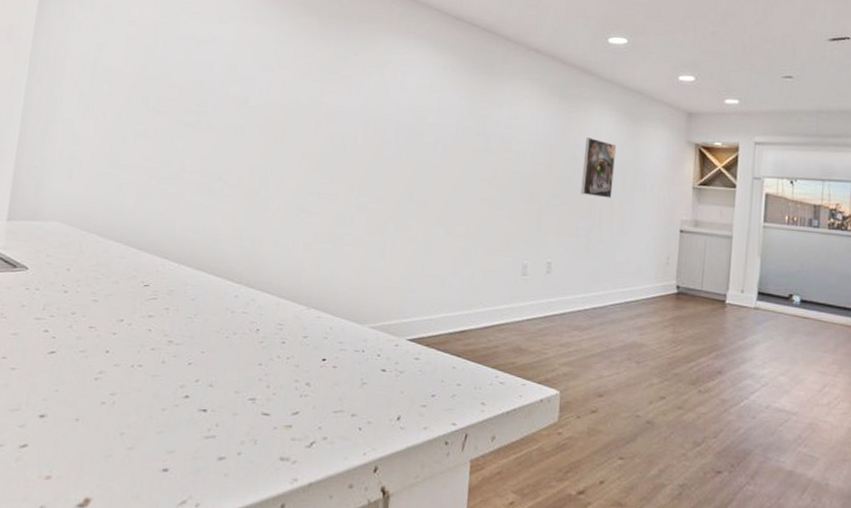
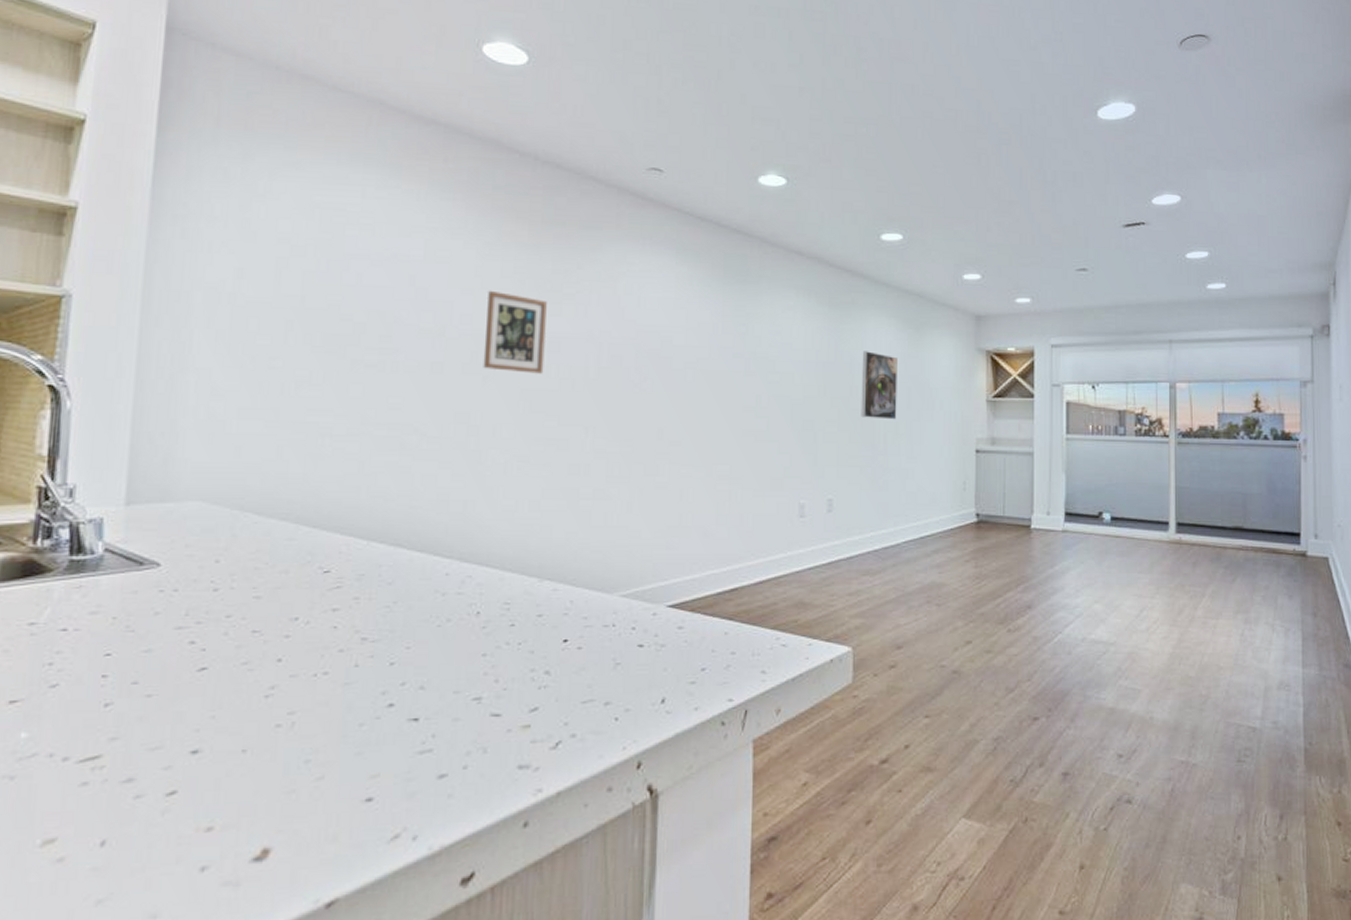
picture frame: none [275,69,328,140] -> present [483,290,547,374]

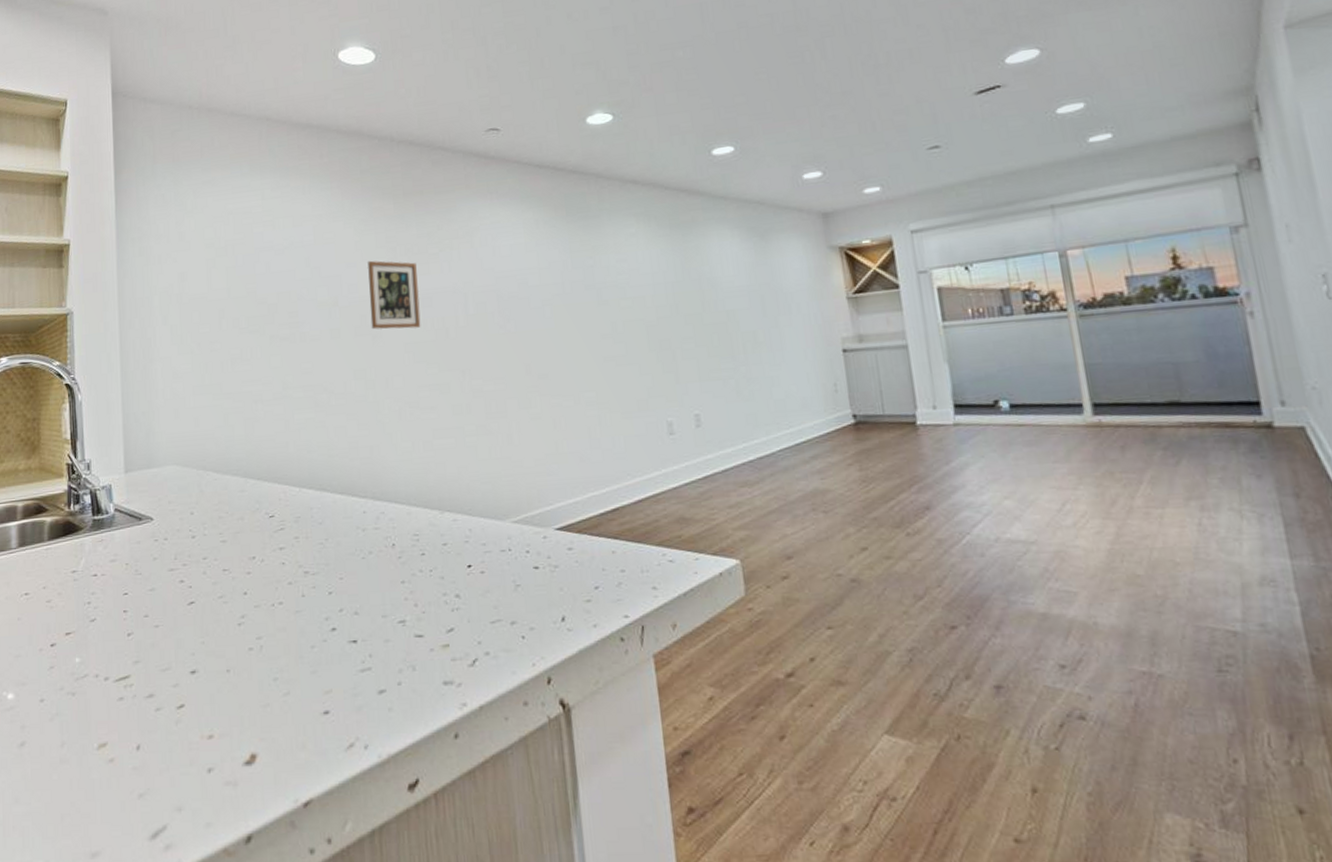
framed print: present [861,351,898,420] -> none [710,265,753,331]

